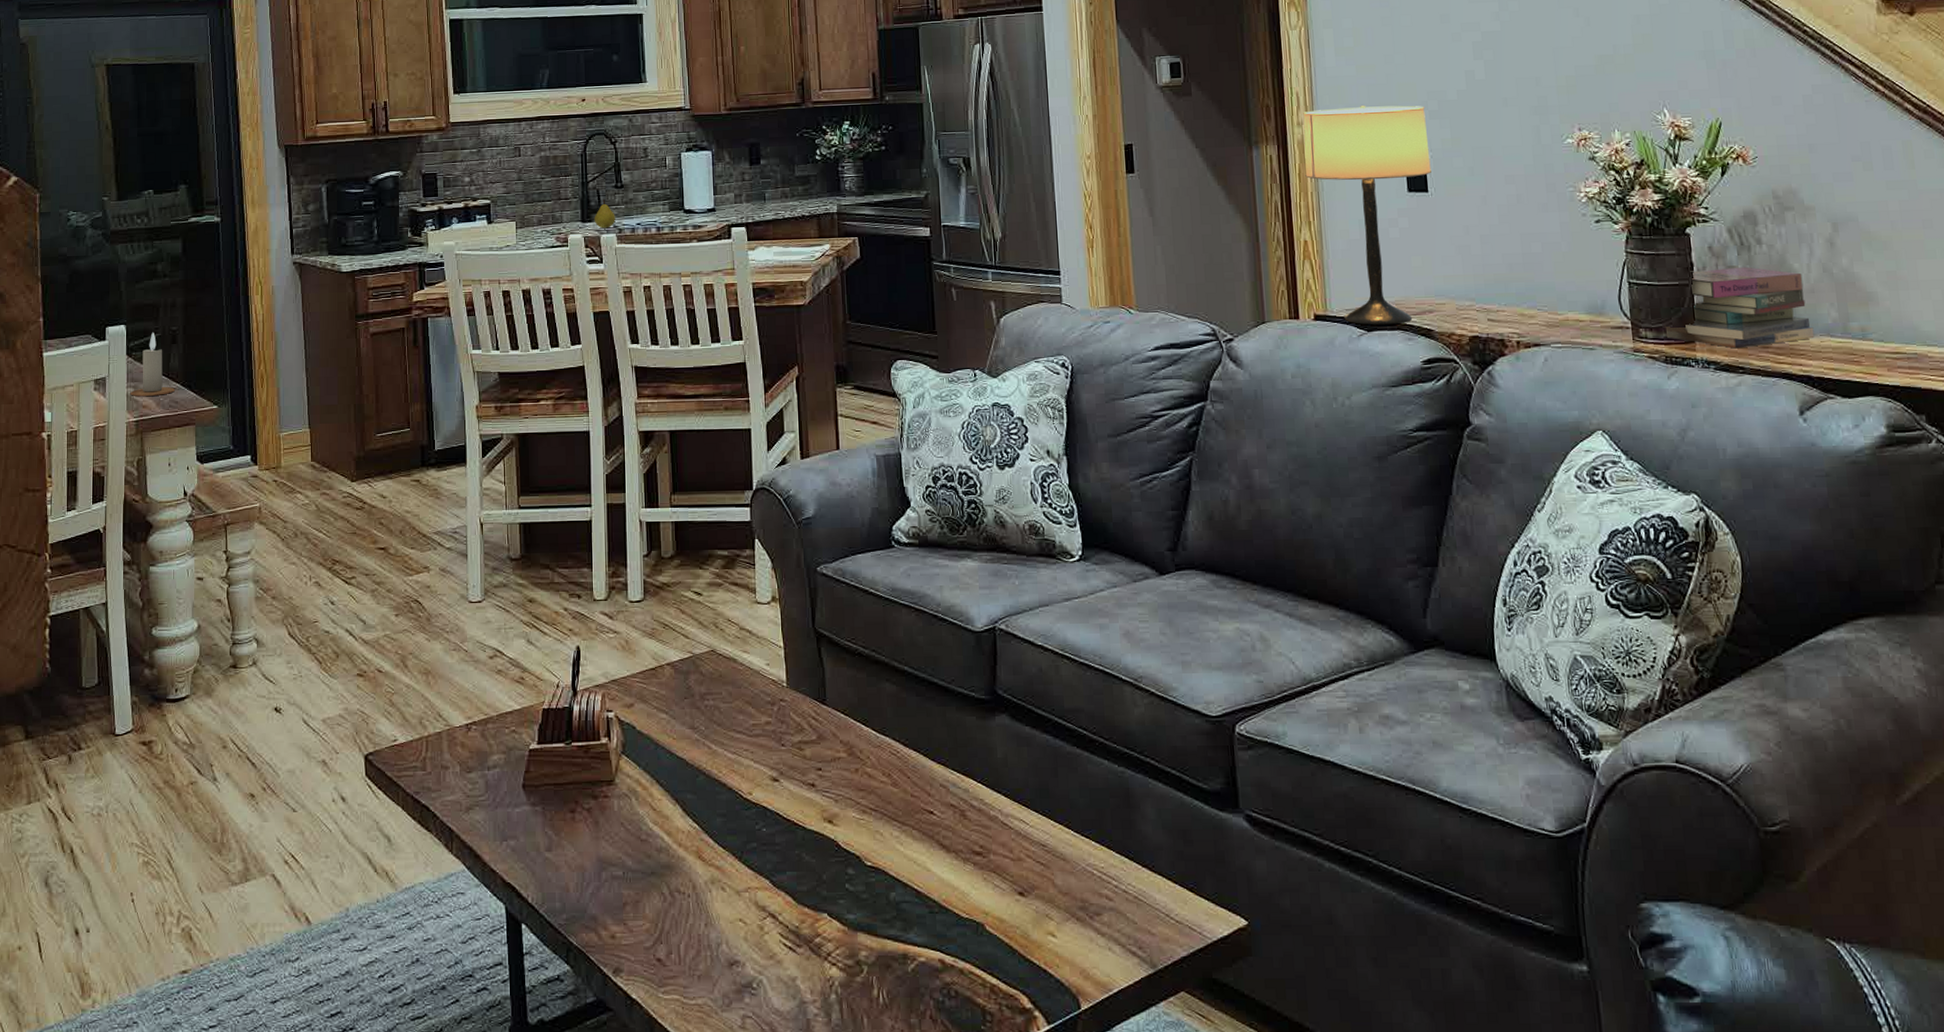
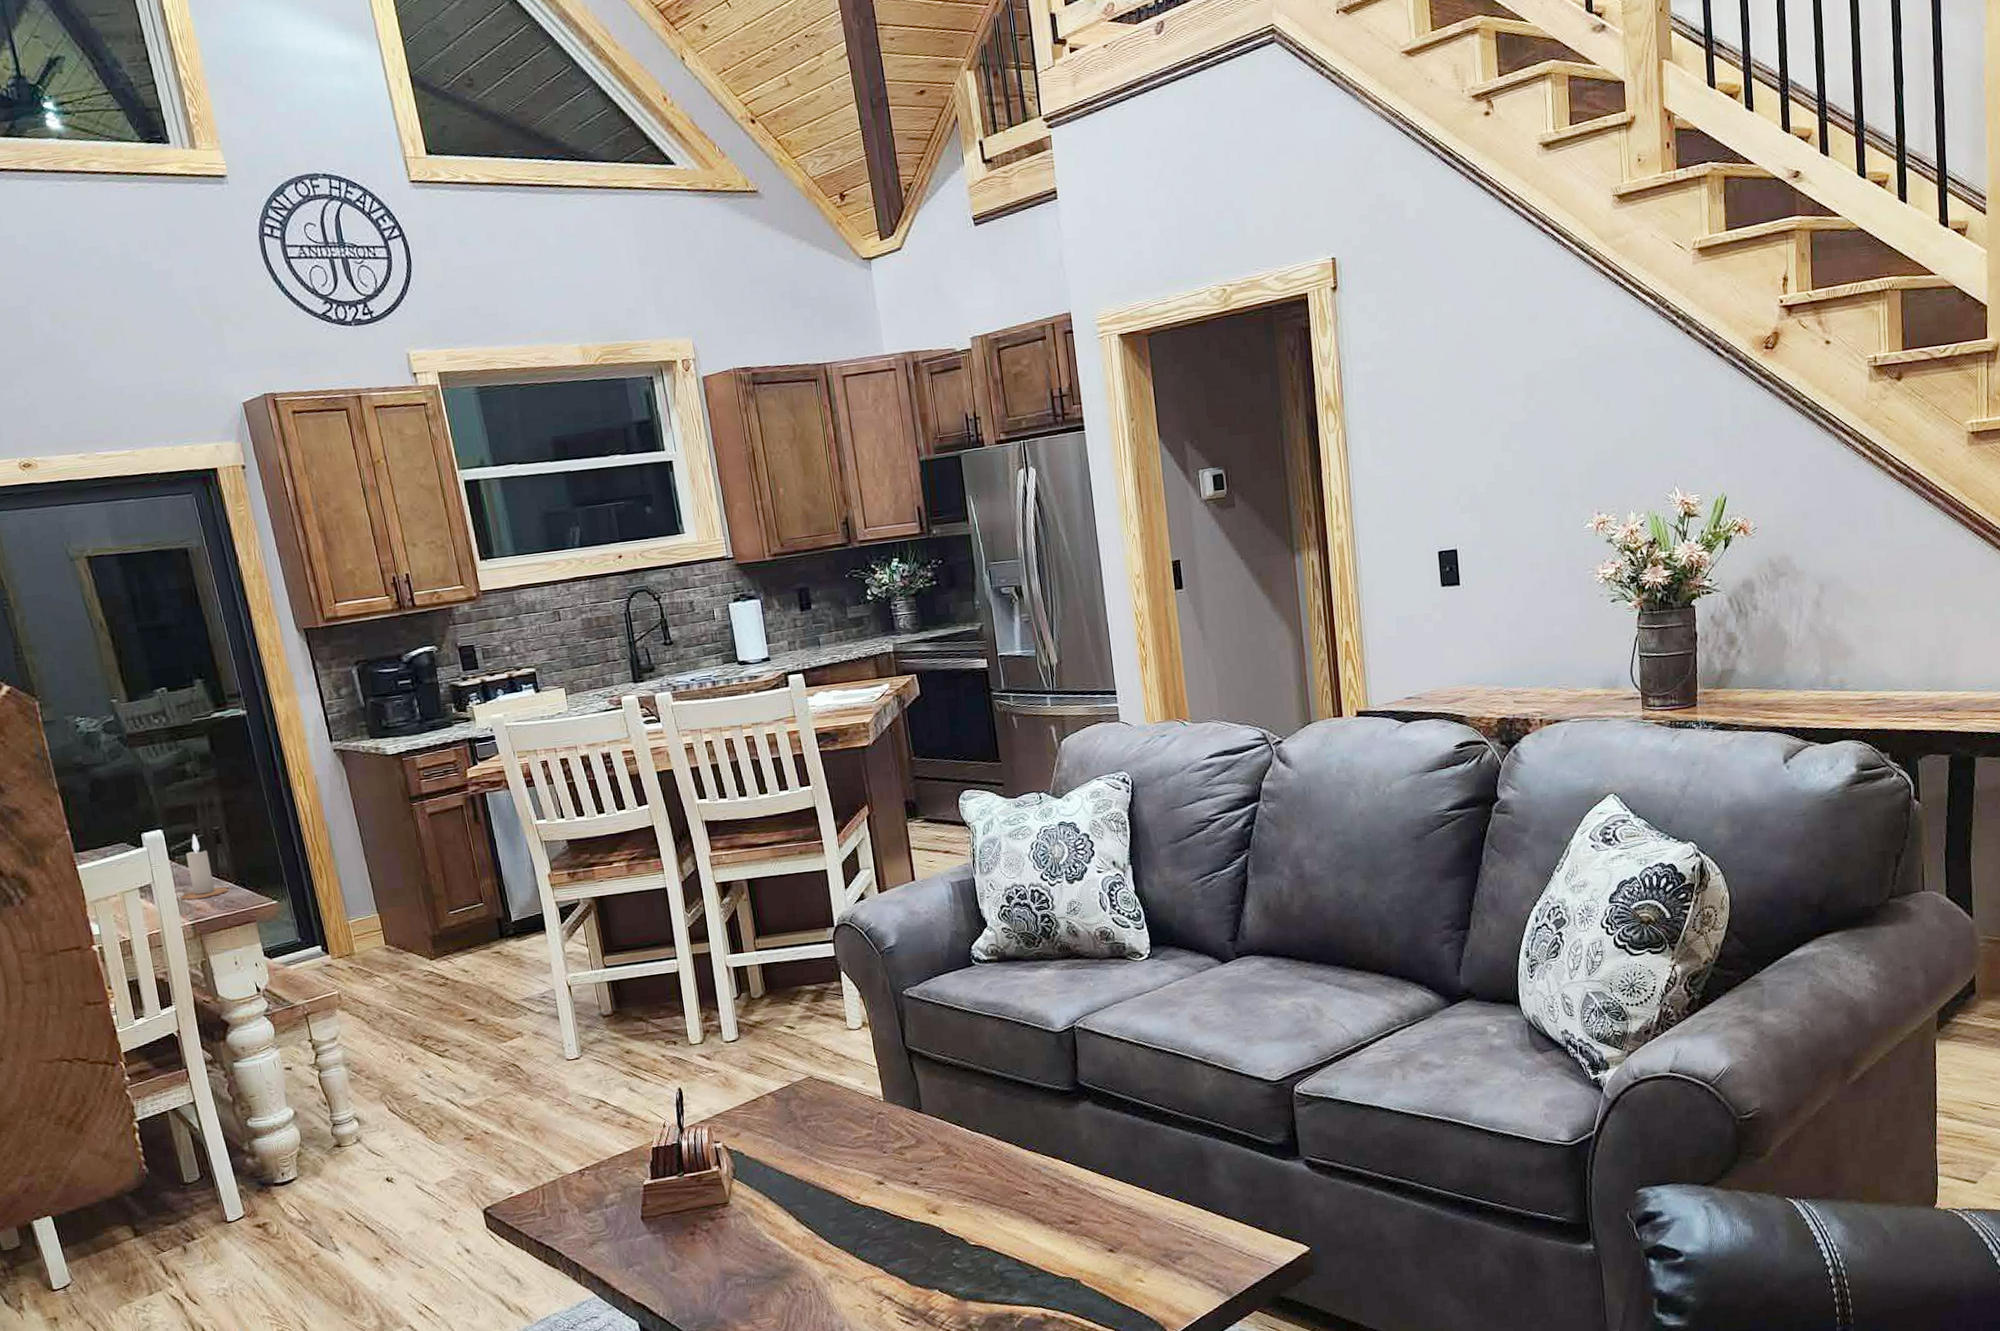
fruit: present [594,198,615,229] -> none [646,657,669,688]
table lamp: present [1303,104,1431,326] -> none [1342,501,1463,718]
books: present [1665,266,1815,349] -> none [1670,632,1800,709]

